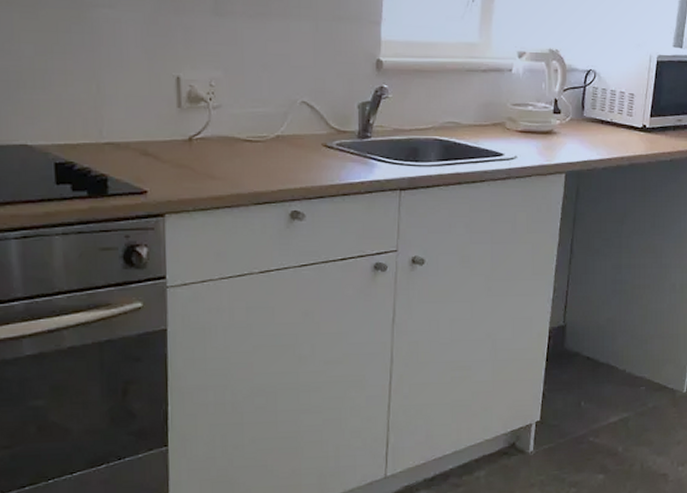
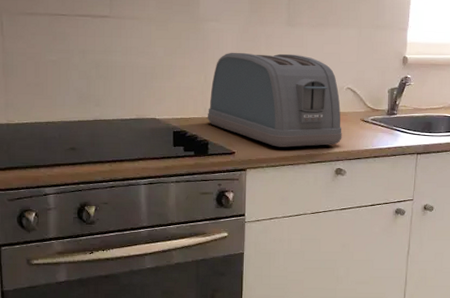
toaster: none [104,51,298,183] -> present [208,52,342,147]

